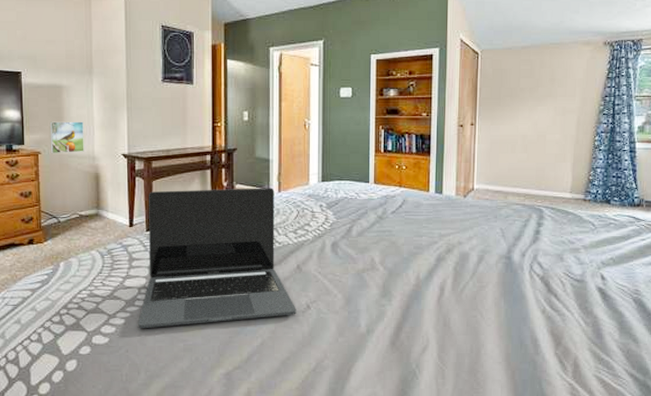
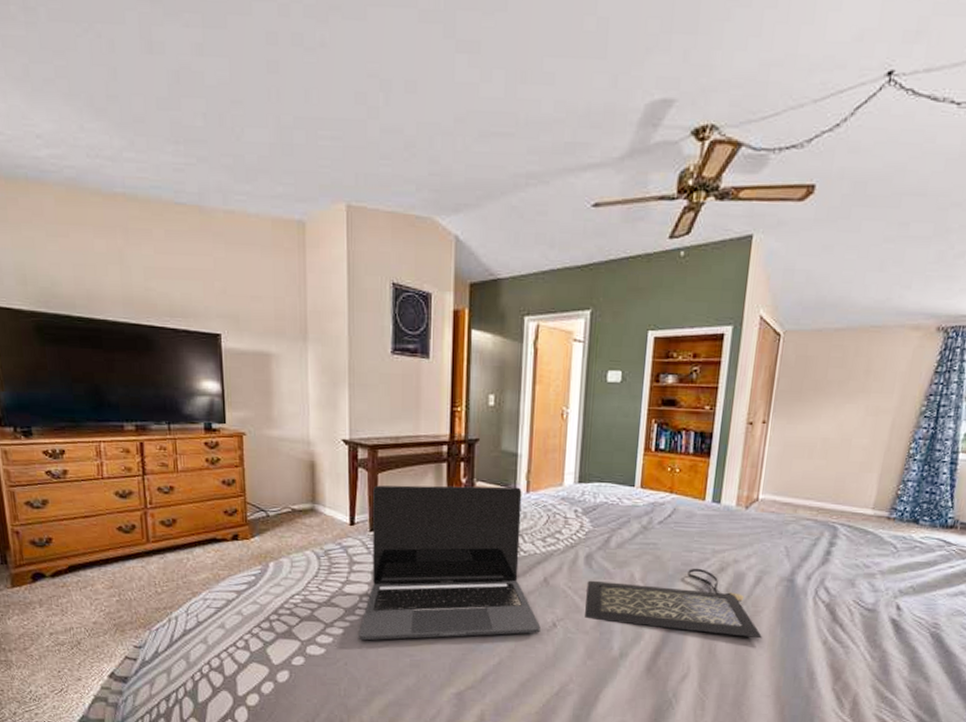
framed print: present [49,121,84,154] -> none [255,396,297,437]
clutch bag: none [333,250,490,311] -> present [585,568,763,639]

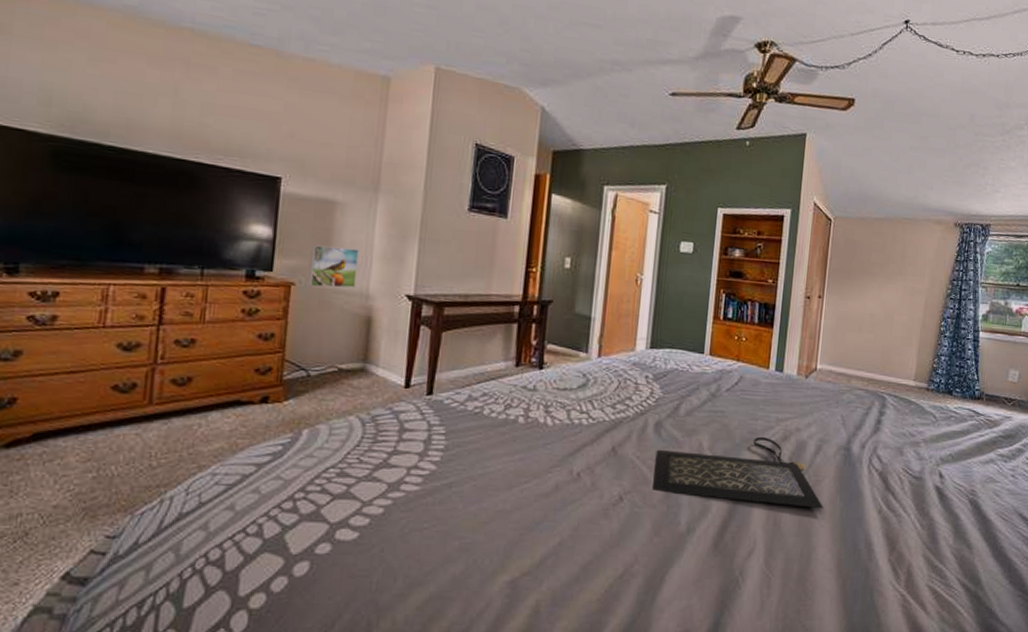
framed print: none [255,396,297,437] -> present [308,245,359,288]
laptop: present [359,485,541,641] -> none [401,345,606,522]

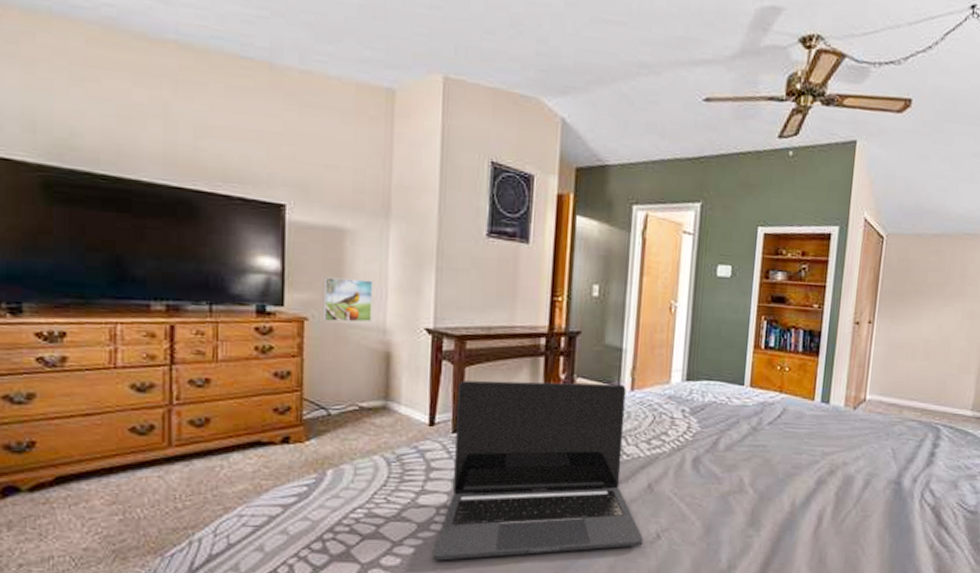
laptop: none [401,345,606,522] -> present [433,380,643,561]
clutch bag: present [652,436,824,509] -> none [691,471,872,545]

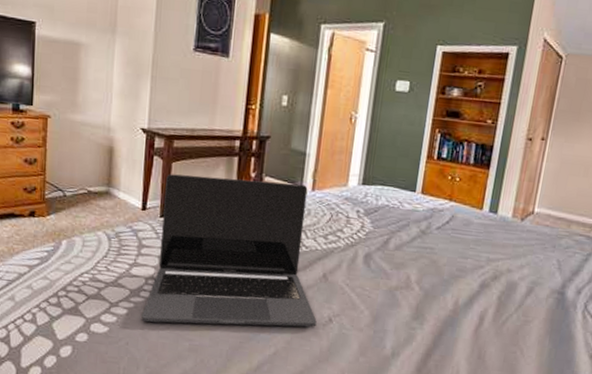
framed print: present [322,277,373,323] -> none [61,82,101,121]

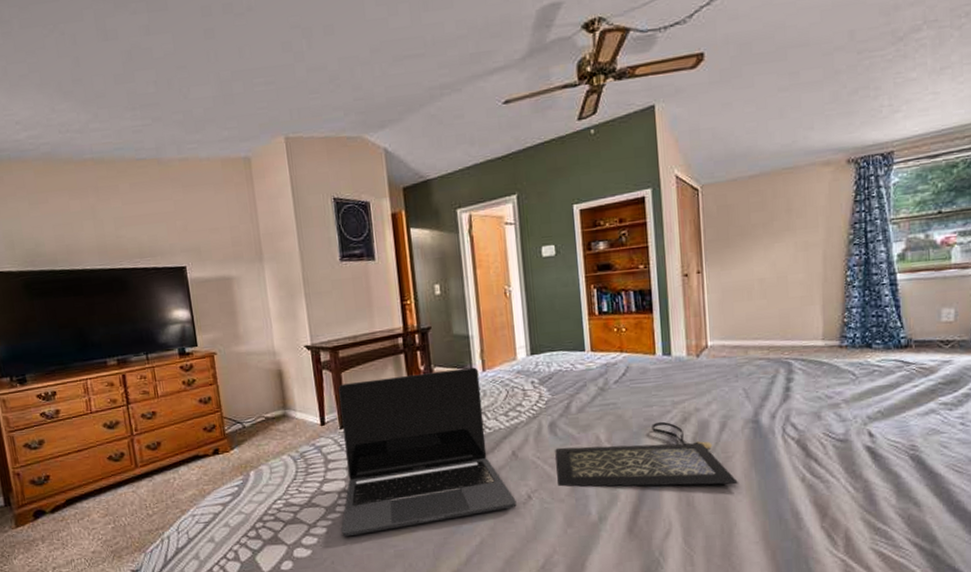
clutch bag: none [360,274,532,348] -> present [554,421,739,487]

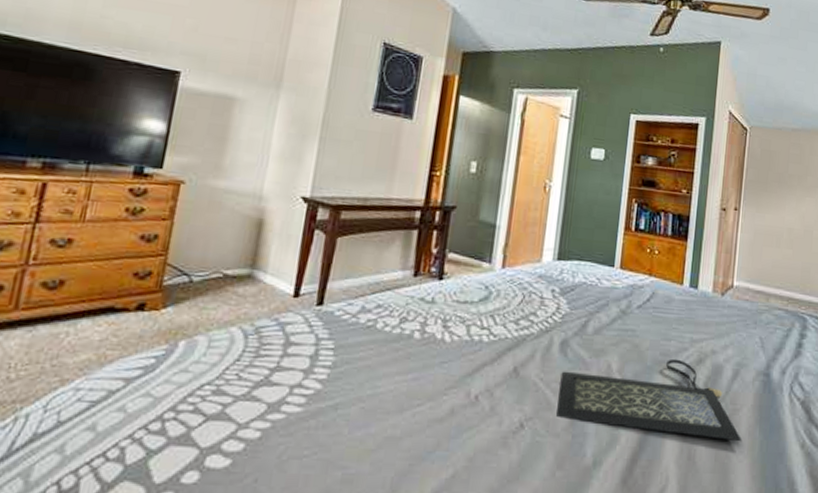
laptop: present [338,367,517,537] -> none [279,251,506,448]

